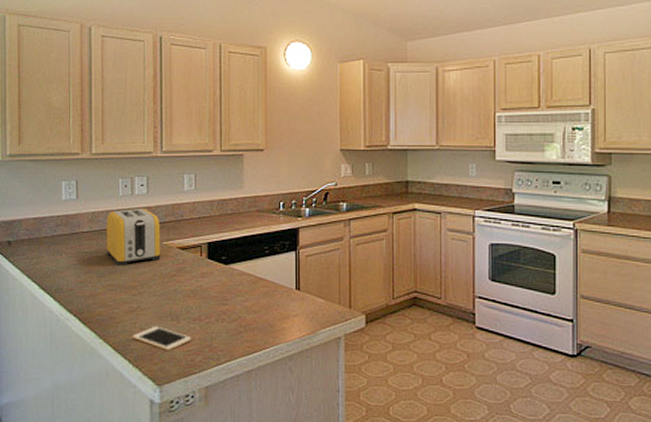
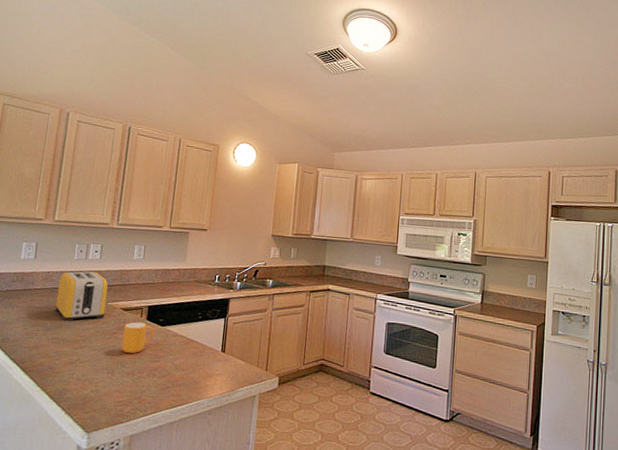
cell phone: present [132,326,192,350] -> none [68,377,124,400]
mug: none [184,262,218,298] -> present [122,322,154,354]

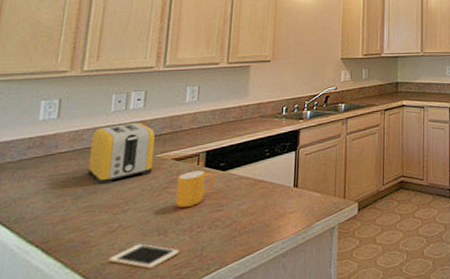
cell phone: none [68,377,124,400] -> present [108,243,180,269]

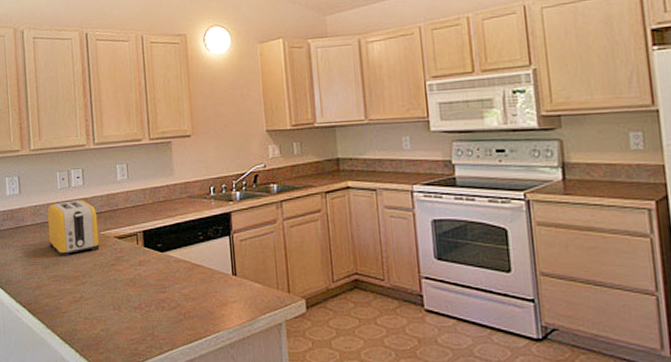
cell phone: present [108,243,180,269] -> none [78,315,134,339]
mug: present [175,170,215,208] -> none [122,250,155,286]

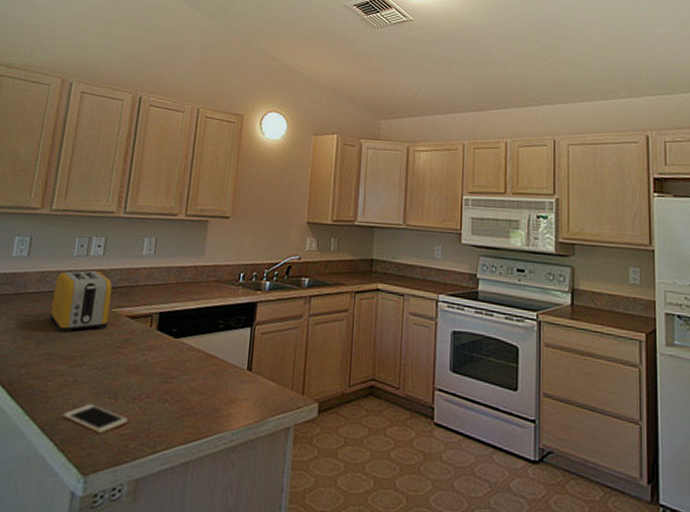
cell phone: none [78,315,134,339] -> present [62,403,129,433]

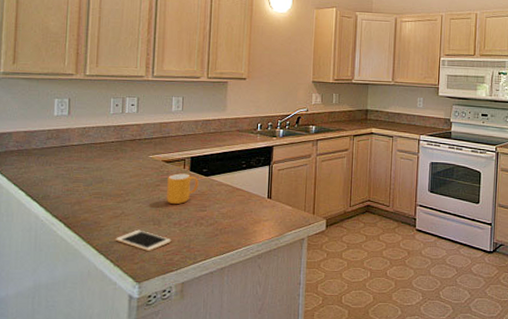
toaster: present [49,270,112,334] -> none [95,125,148,177]
mug: none [127,332,166,373] -> present [167,173,199,205]

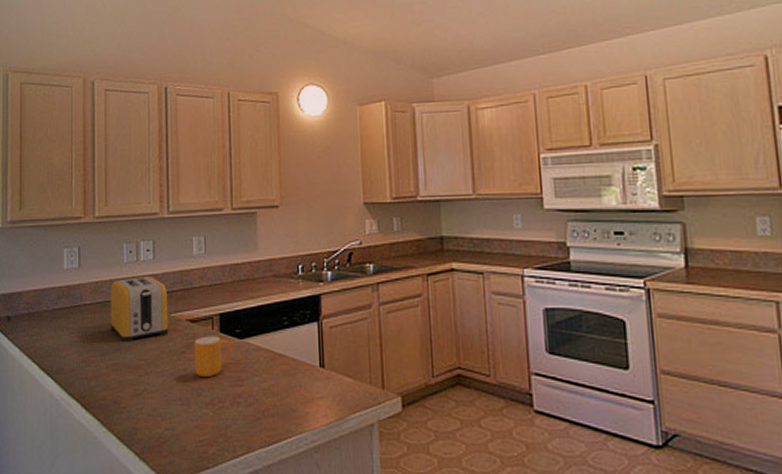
toaster: none [95,125,148,177] -> present [110,275,169,343]
cell phone: present [115,229,172,251] -> none [138,411,205,440]

